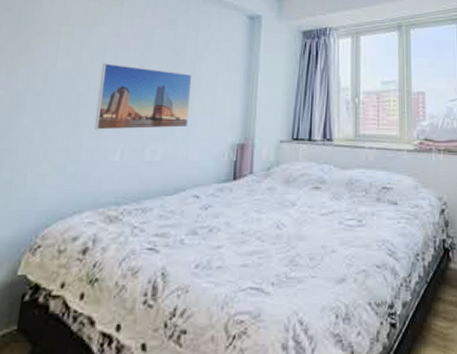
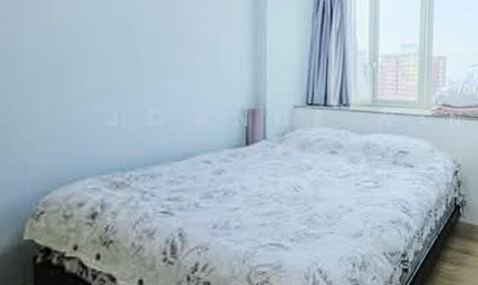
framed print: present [95,63,193,130] -> none [79,17,191,94]

